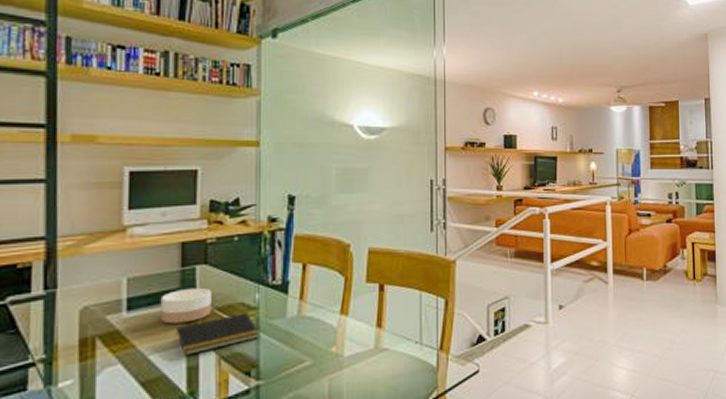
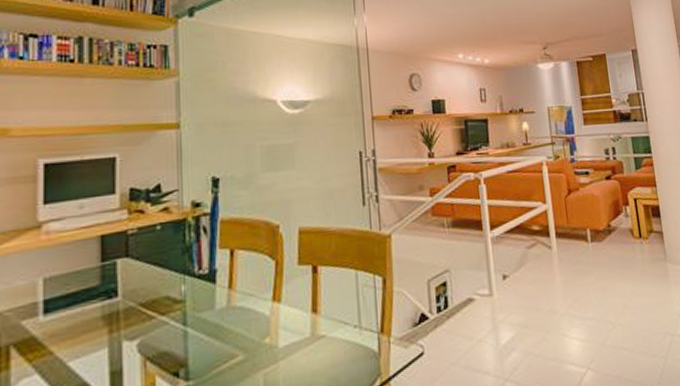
bowl: present [160,287,212,324] -> none [79,283,135,326]
notepad: present [175,313,261,355] -> none [96,307,188,359]

